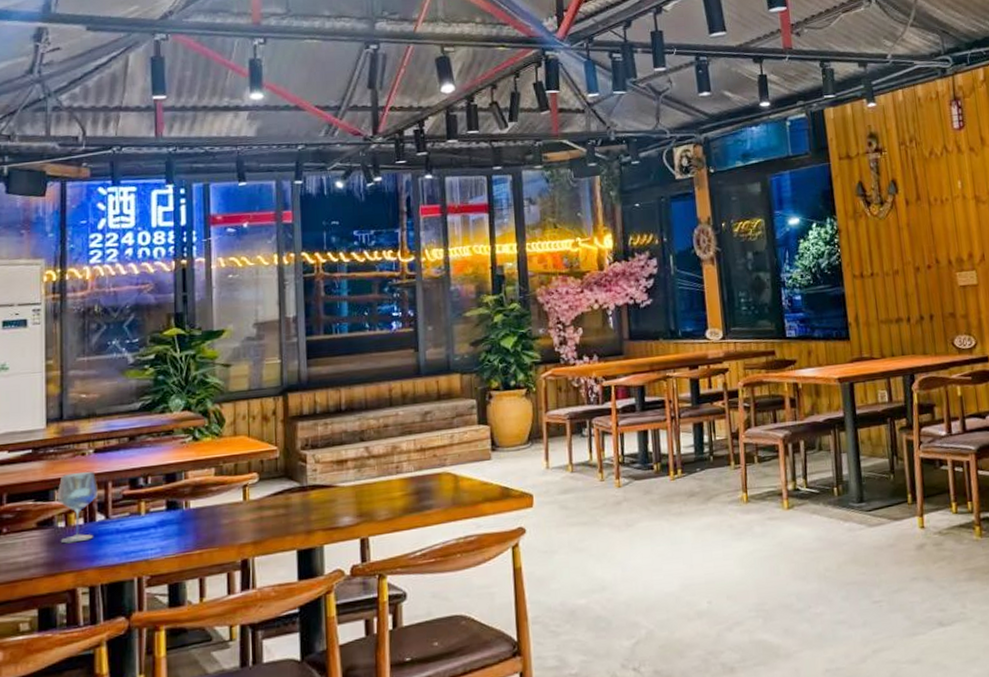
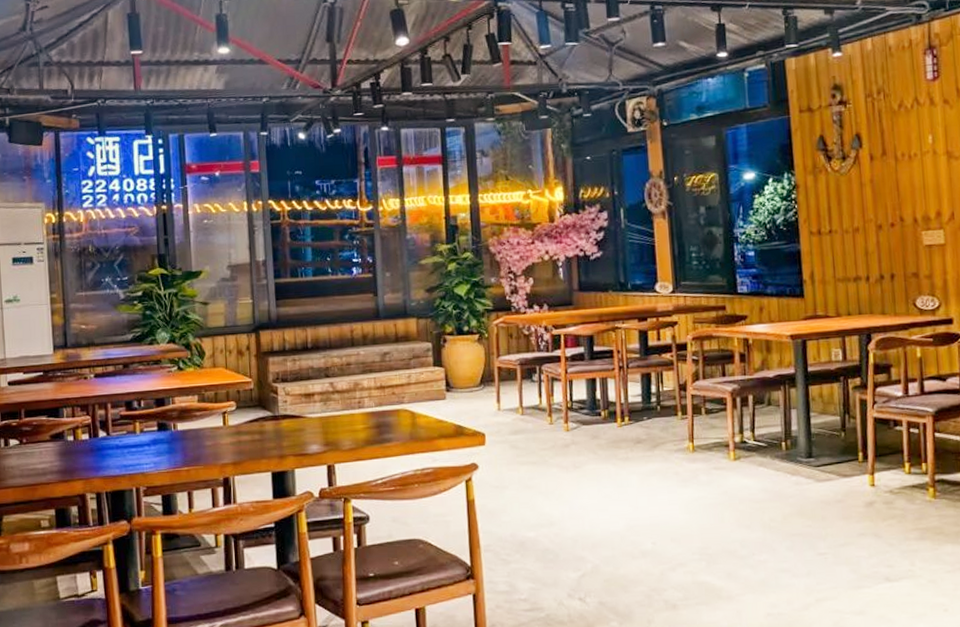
wine glass: present [57,471,99,544] -> none [65,394,100,455]

